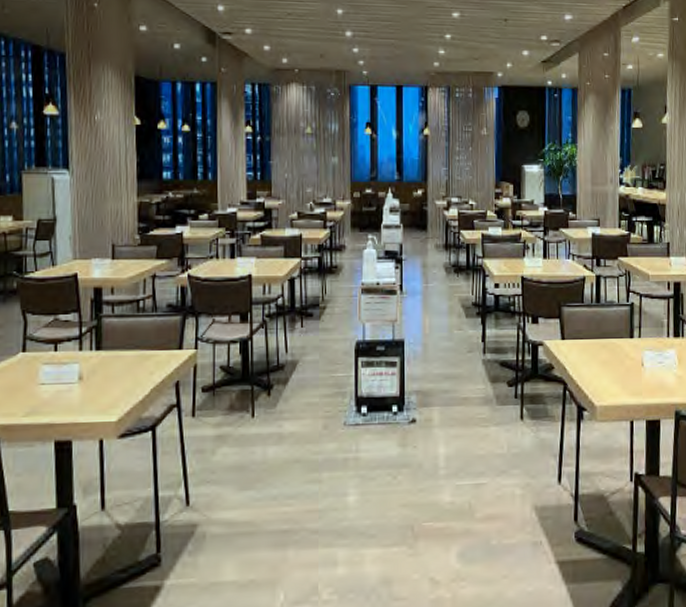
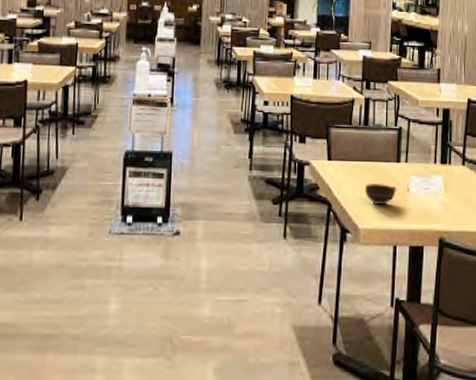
cup: none [599,360,631,381] -> present [364,184,396,205]

